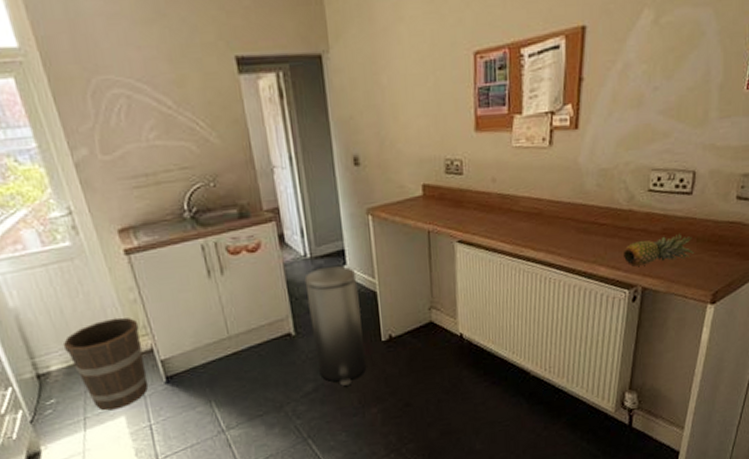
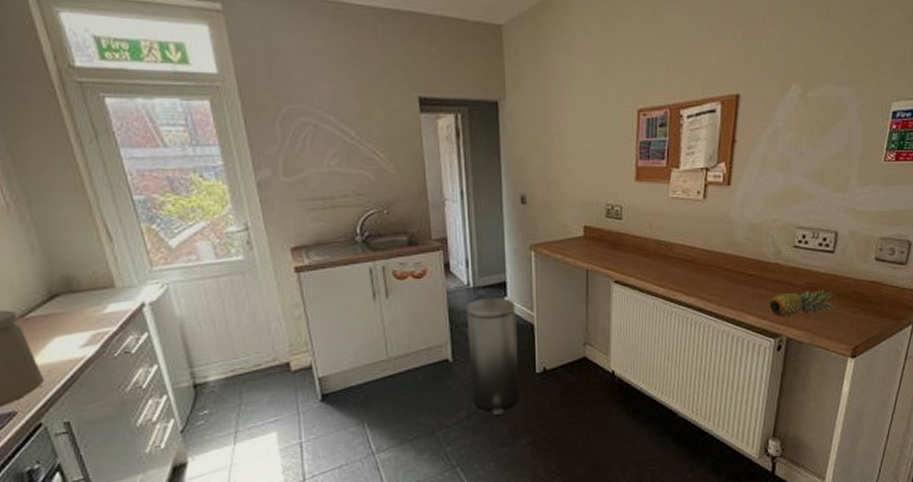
bucket: present [62,317,148,411] -> none [223,332,304,425]

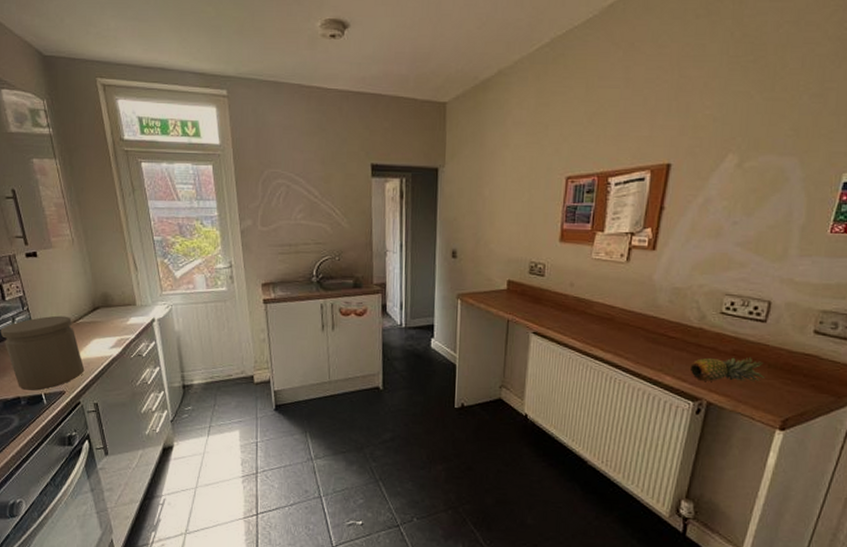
pedal bin: present [466,296,520,415] -> none [397,336,441,441]

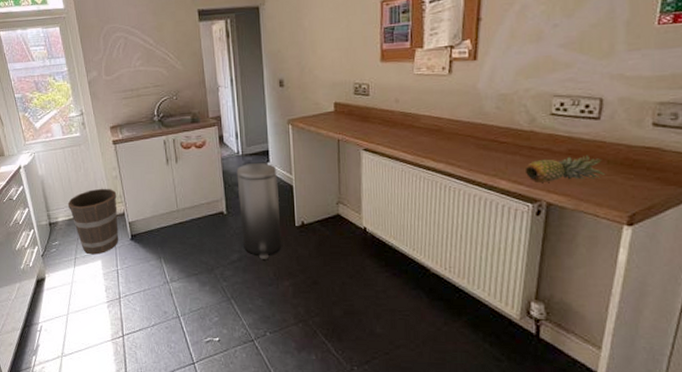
bucket: none [206,351,263,424] -> present [67,188,119,255]
pedal bin: none [397,336,441,441] -> present [236,162,282,259]

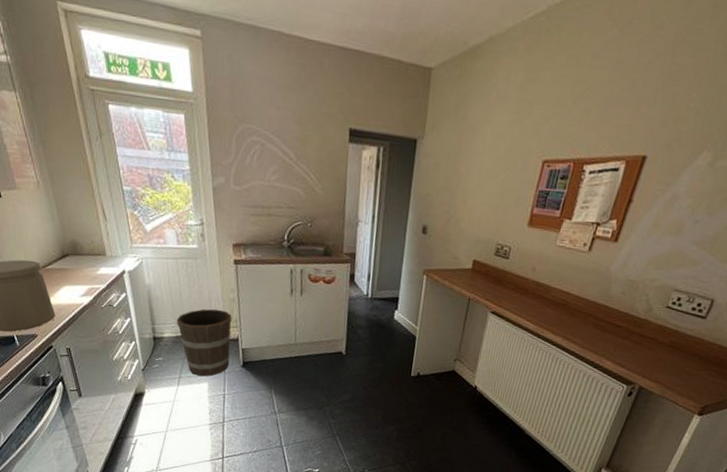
pedal bin: present [236,162,282,259] -> none [357,306,404,403]
fruit: present [525,154,606,182] -> none [629,347,696,372]

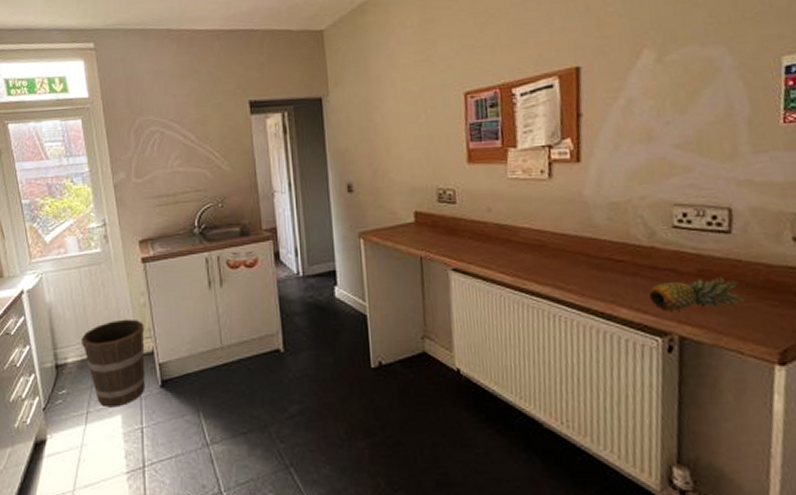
fruit: none [629,347,696,372] -> present [649,276,746,311]

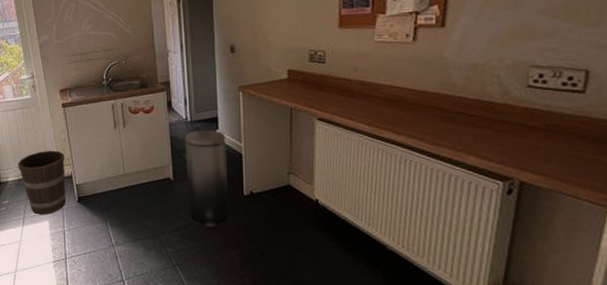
pedal bin: none [296,285,355,412] -> present [184,129,229,227]
fruit: present [649,276,746,311] -> none [495,131,590,159]

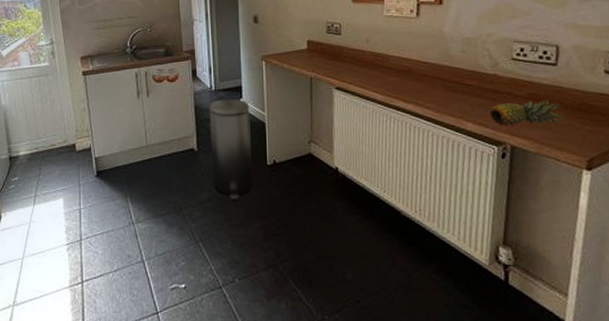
bucket: present [17,150,66,215] -> none [30,121,84,192]
fruit: none [495,131,590,159] -> present [489,99,565,125]

